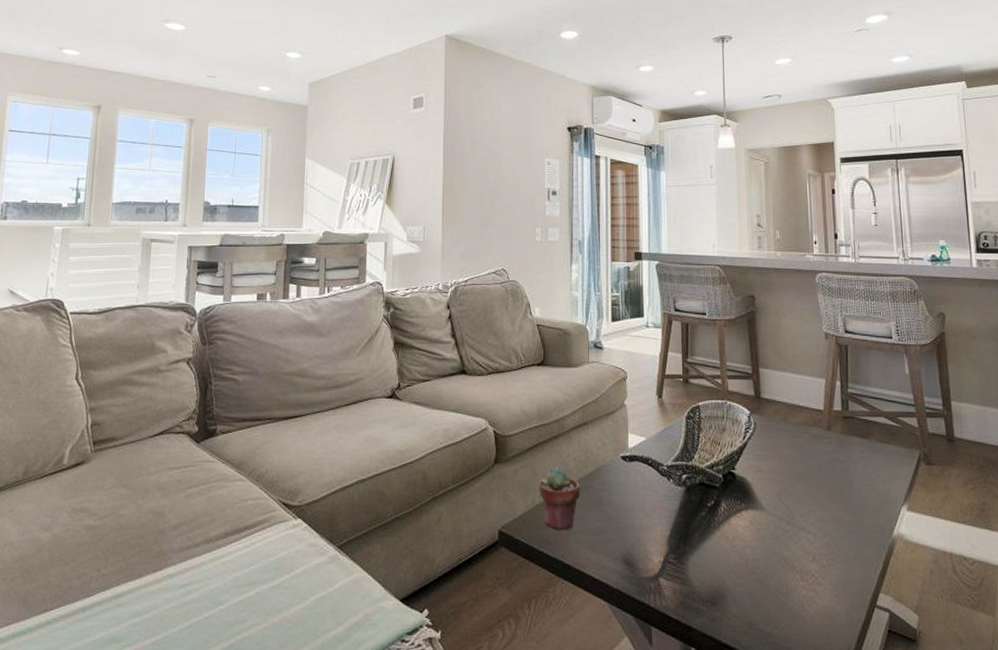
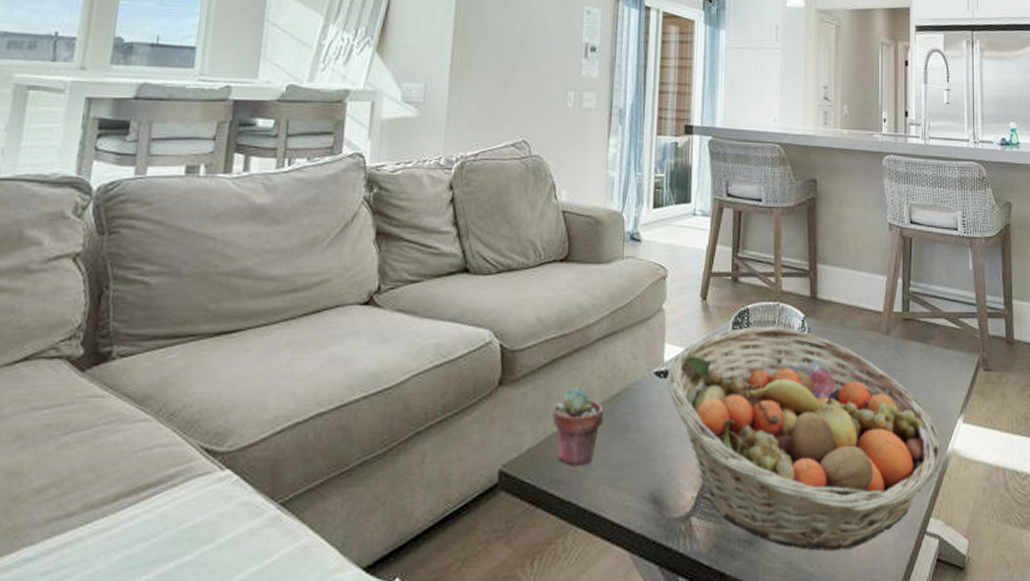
fruit basket: none [631,421,887,616] -> present [666,326,941,552]

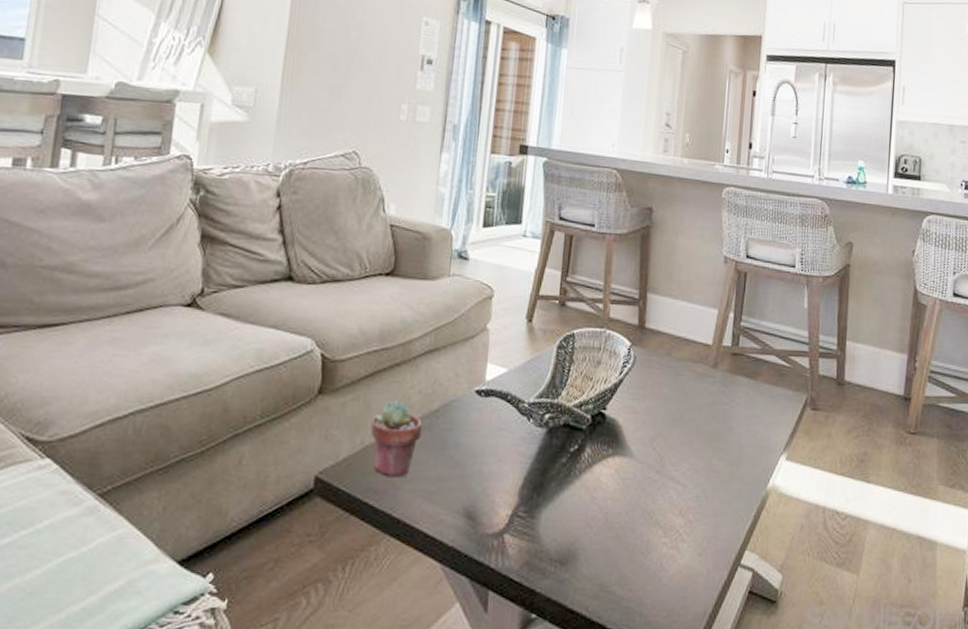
fruit basket: present [666,326,941,552] -> none [486,351,762,577]

